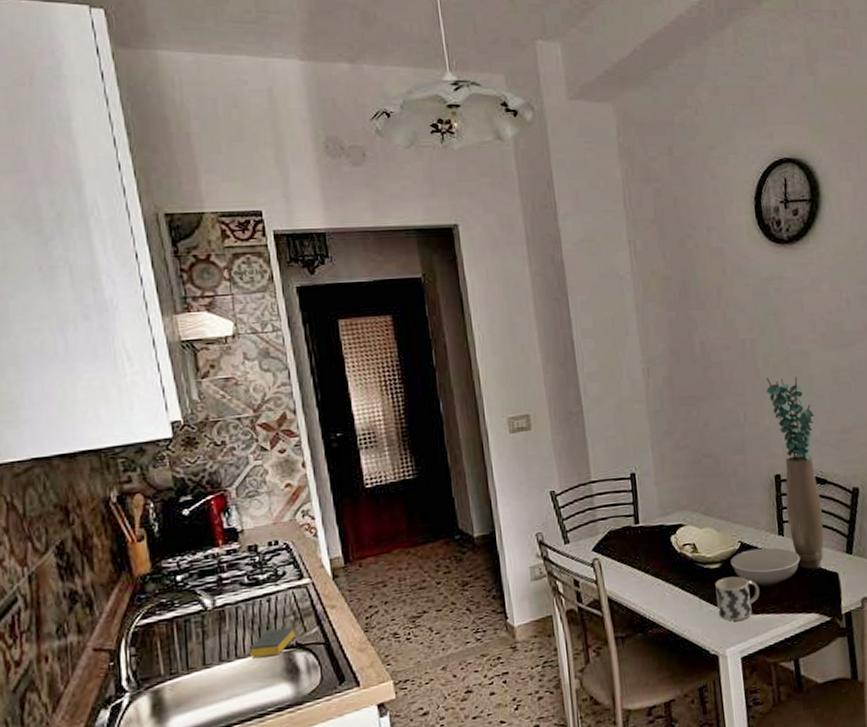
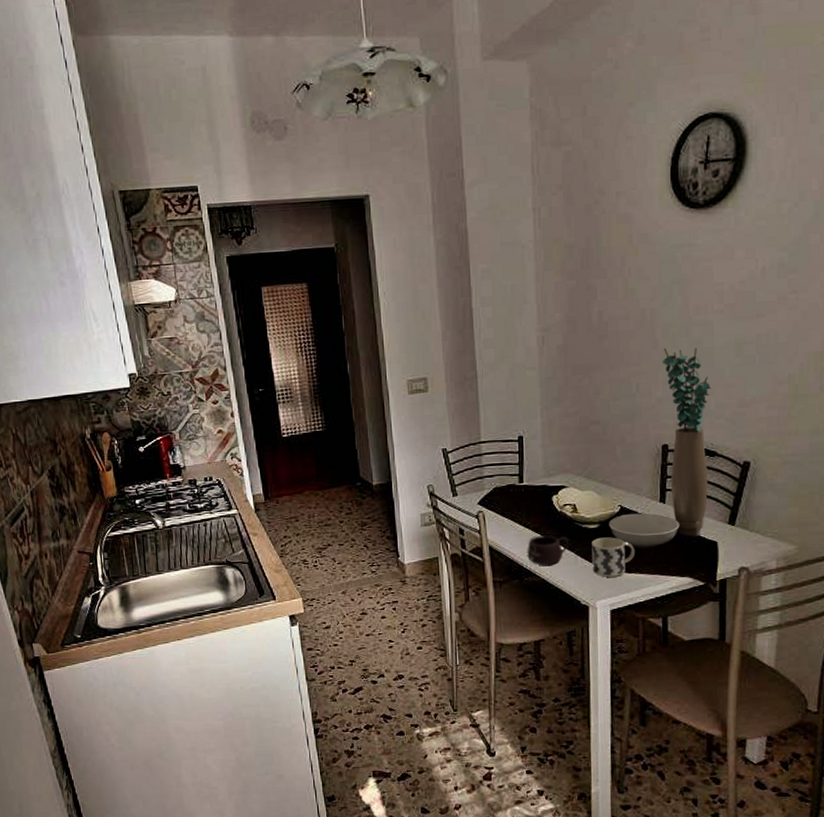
sponge: present [250,627,295,658] -> none [191,548,226,569]
mug: none [648,579,692,614] -> present [527,535,569,565]

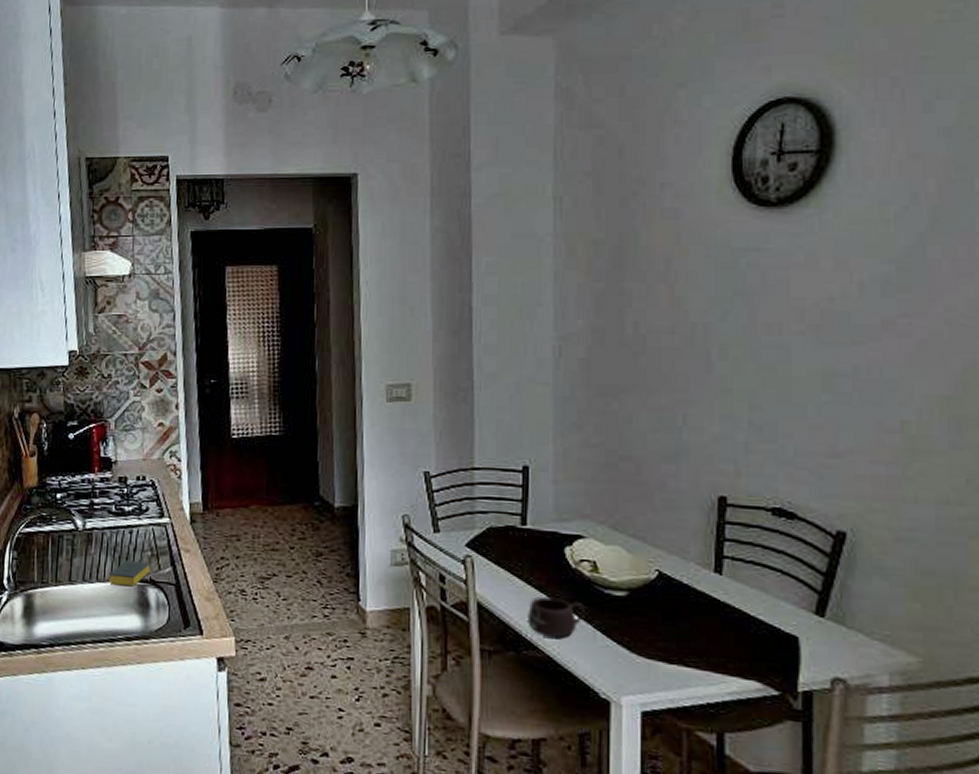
sponge: none [191,548,226,569] -> present [109,560,150,587]
cup: present [592,537,635,577] -> none [617,610,678,667]
bowl: present [609,513,680,549] -> none [642,582,743,634]
vase: present [663,347,712,538] -> none [720,373,789,628]

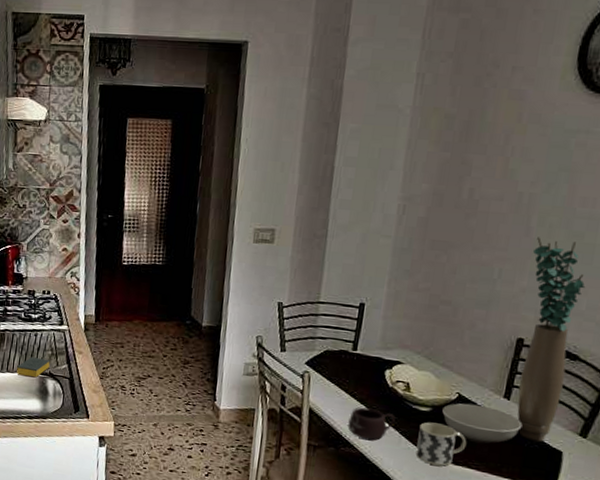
cup: none [617,610,678,667] -> present [415,422,467,467]
bowl: none [642,582,743,634] -> present [442,403,522,445]
vase: none [720,373,789,628] -> present [517,237,586,443]

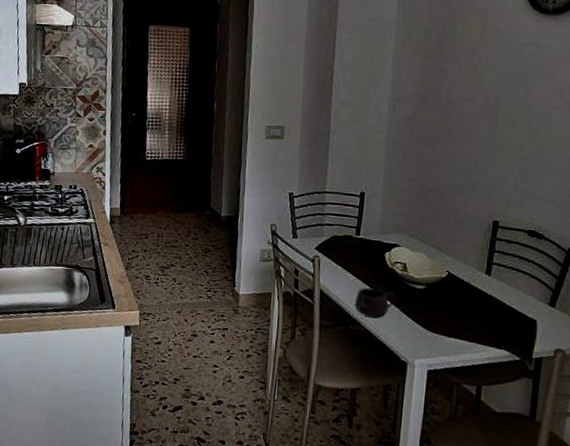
sponge: present [17,357,50,378] -> none [43,250,77,271]
cup: present [415,422,467,467] -> none [415,298,458,339]
bowl: present [442,403,522,445] -> none [435,280,502,317]
vase: present [517,237,586,443] -> none [497,132,545,314]

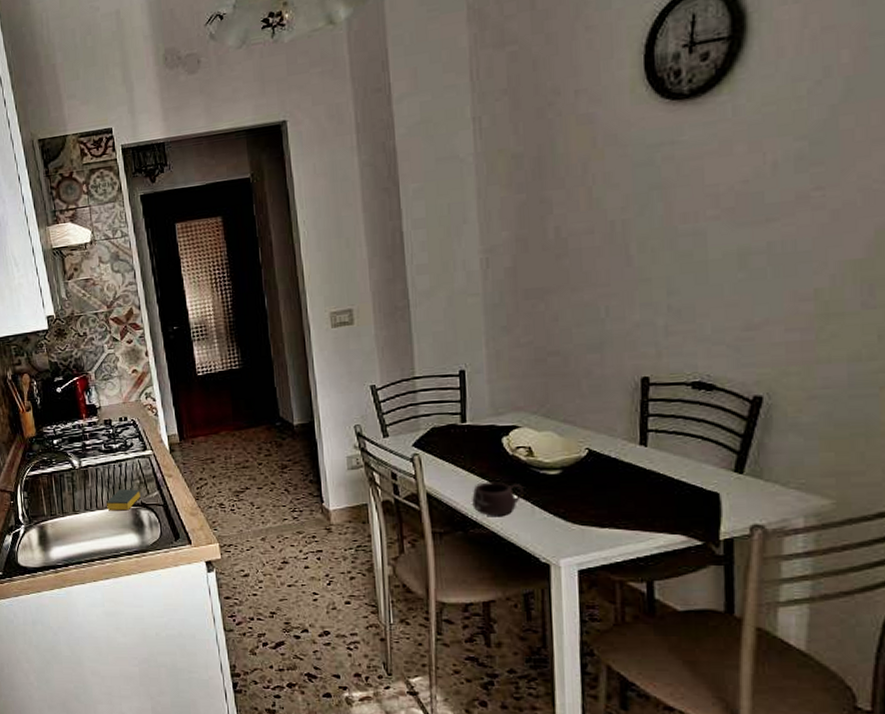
sponge: none [43,250,77,271] -> present [107,489,141,511]

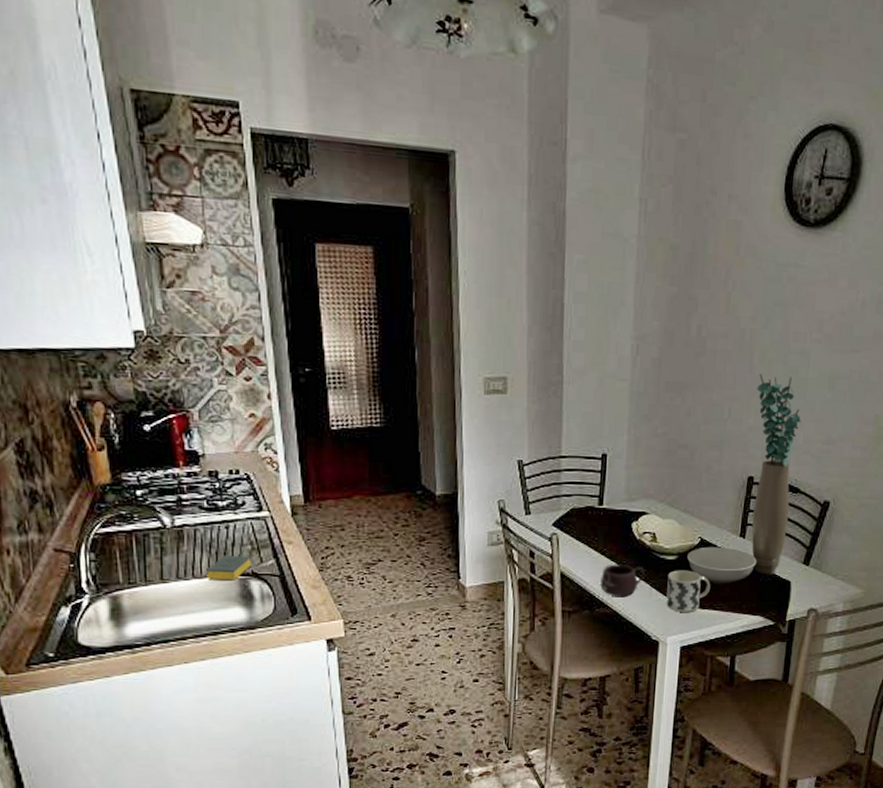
cup: none [552,485,609,532] -> present [666,570,711,612]
bowl: none [574,457,667,500] -> present [687,546,757,585]
vase: none [640,262,706,488] -> present [751,373,802,576]

